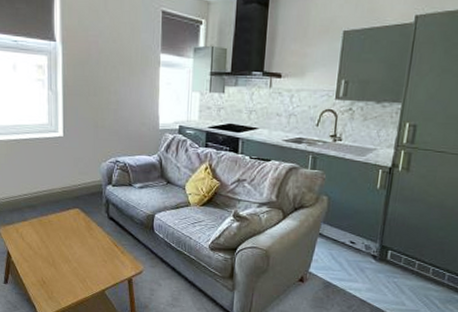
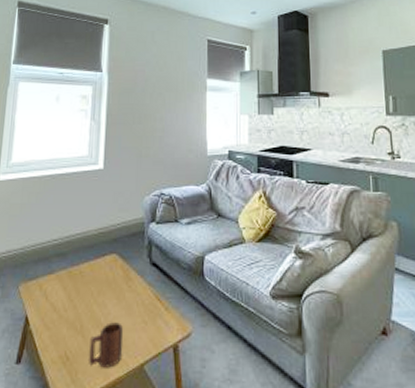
mug: none [61,259,88,291] -> present [89,322,124,368]

